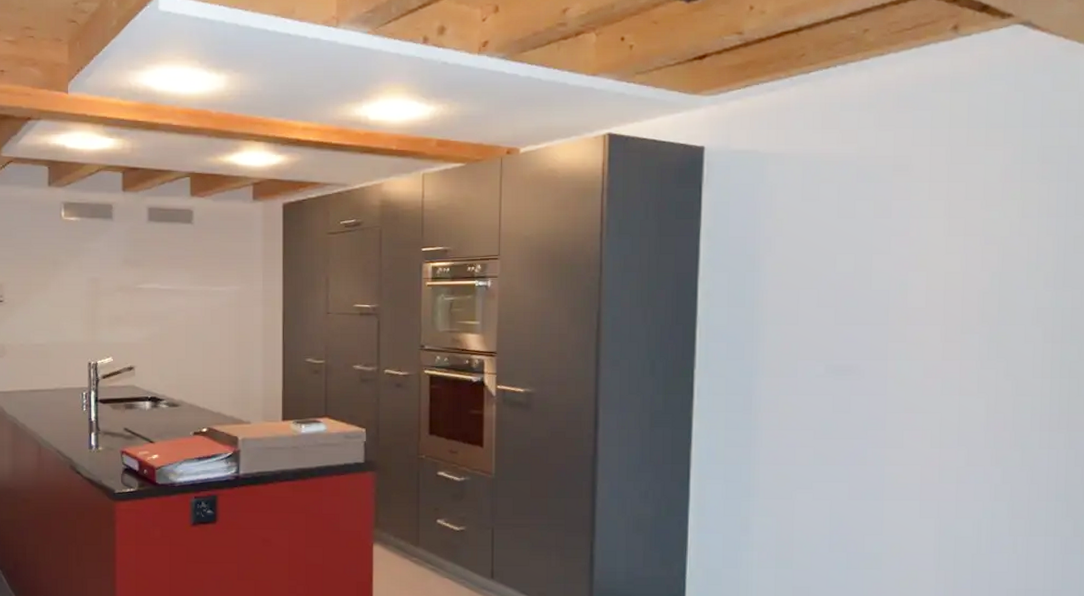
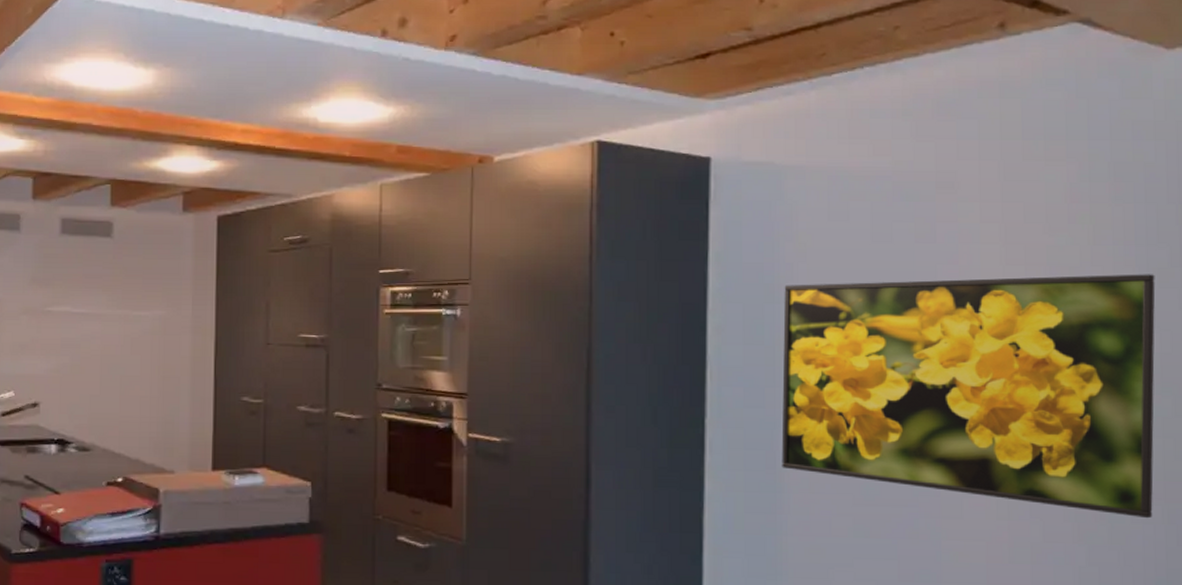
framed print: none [756,242,1071,445] -> present [781,274,1156,519]

